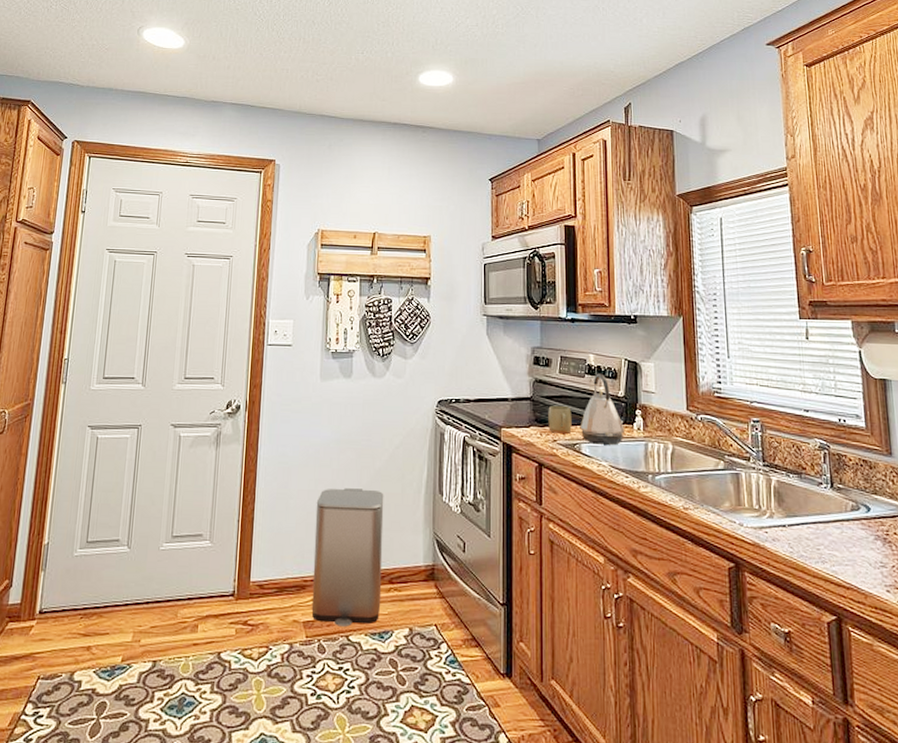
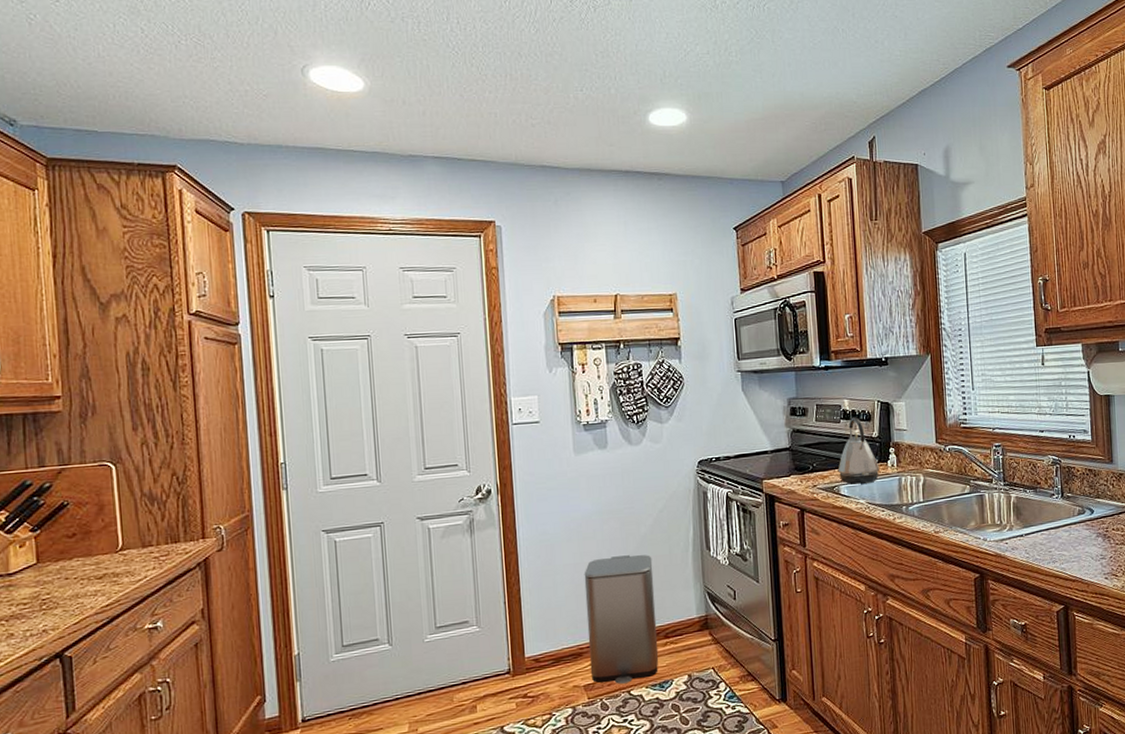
mug: present [548,405,572,434] -> none [807,451,831,479]

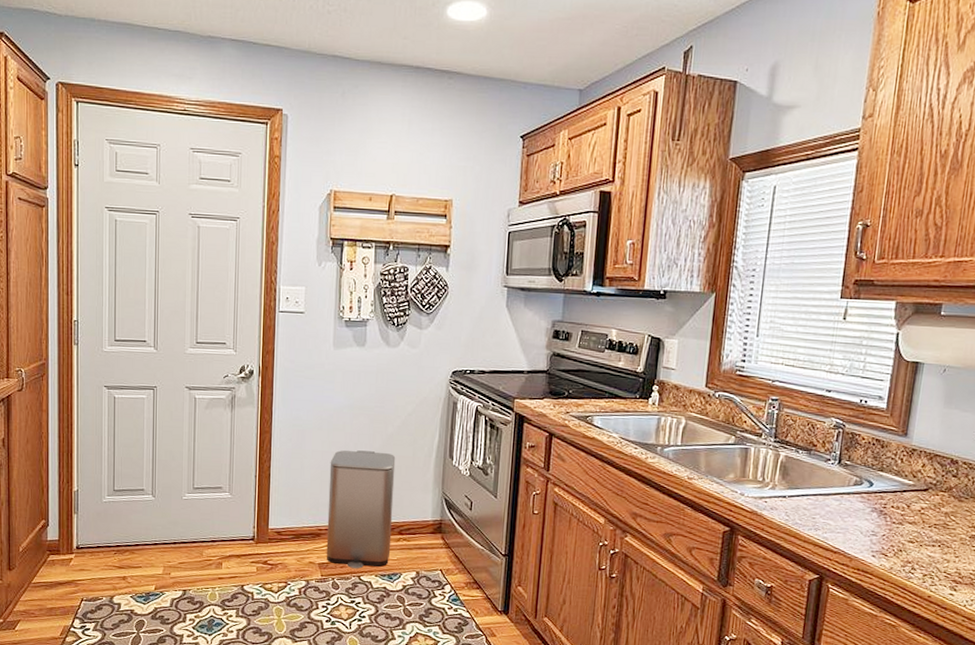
kettle: present [837,417,880,484] -> none [594,348,639,418]

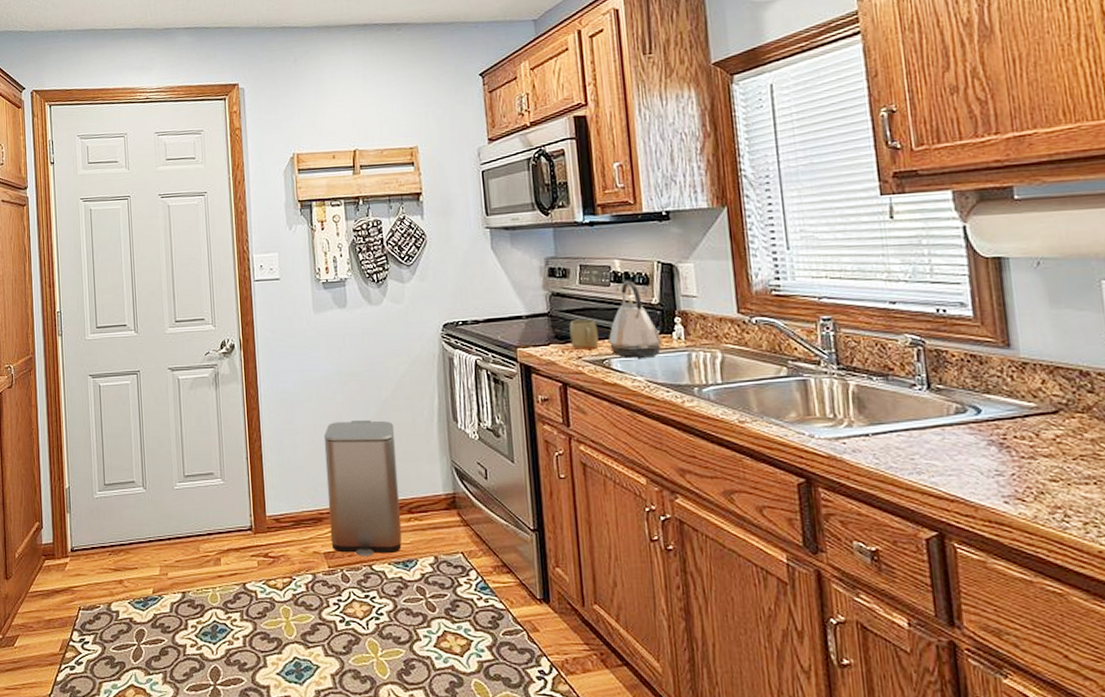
mug: none [562,378,587,406] -> present [569,319,599,350]
kettle: none [594,348,639,418] -> present [608,280,662,358]

